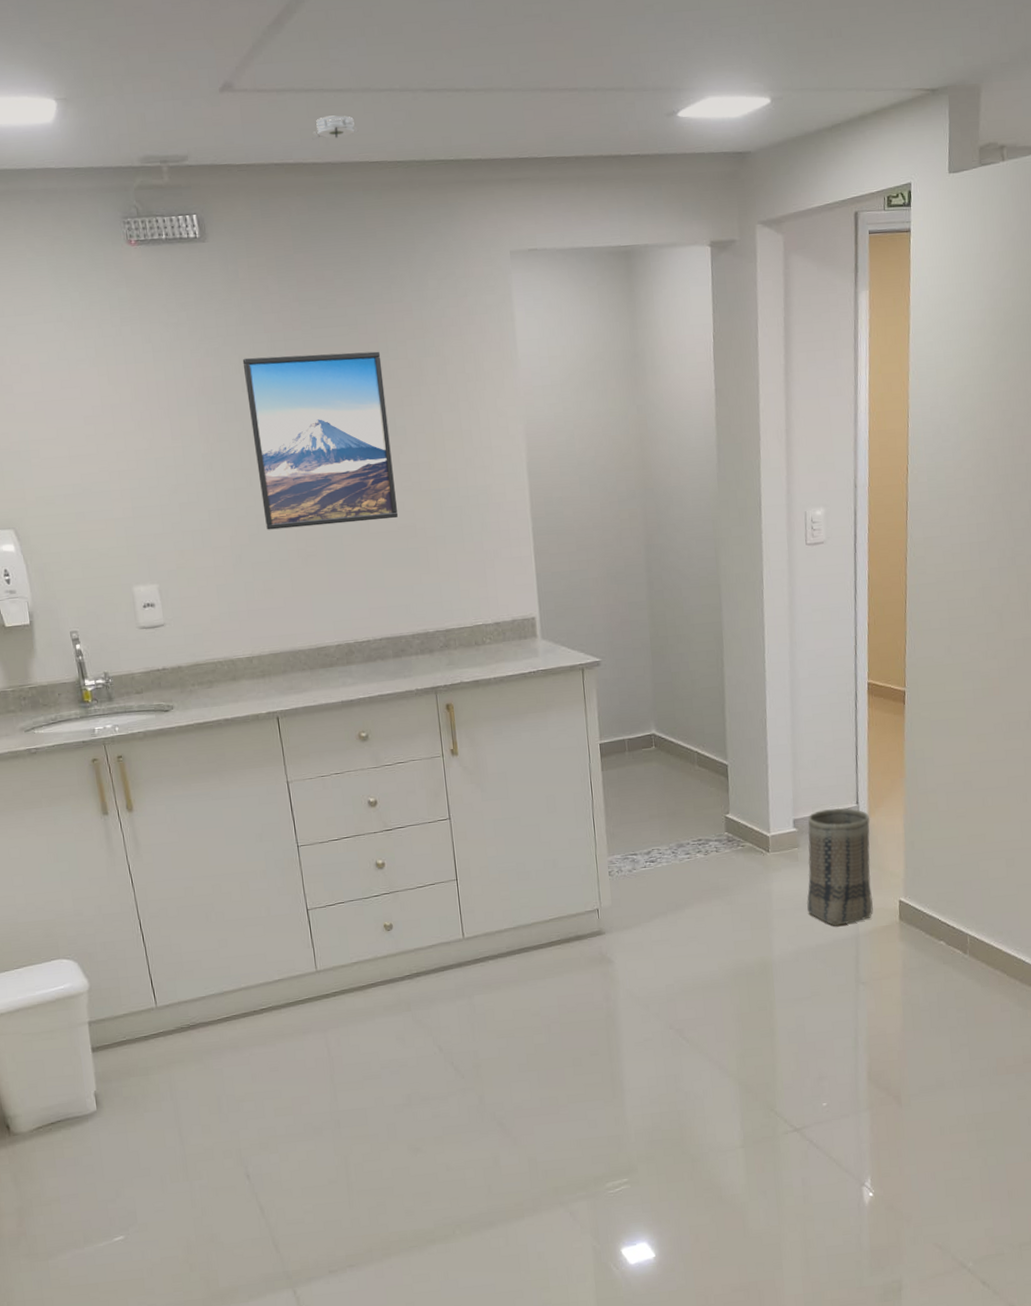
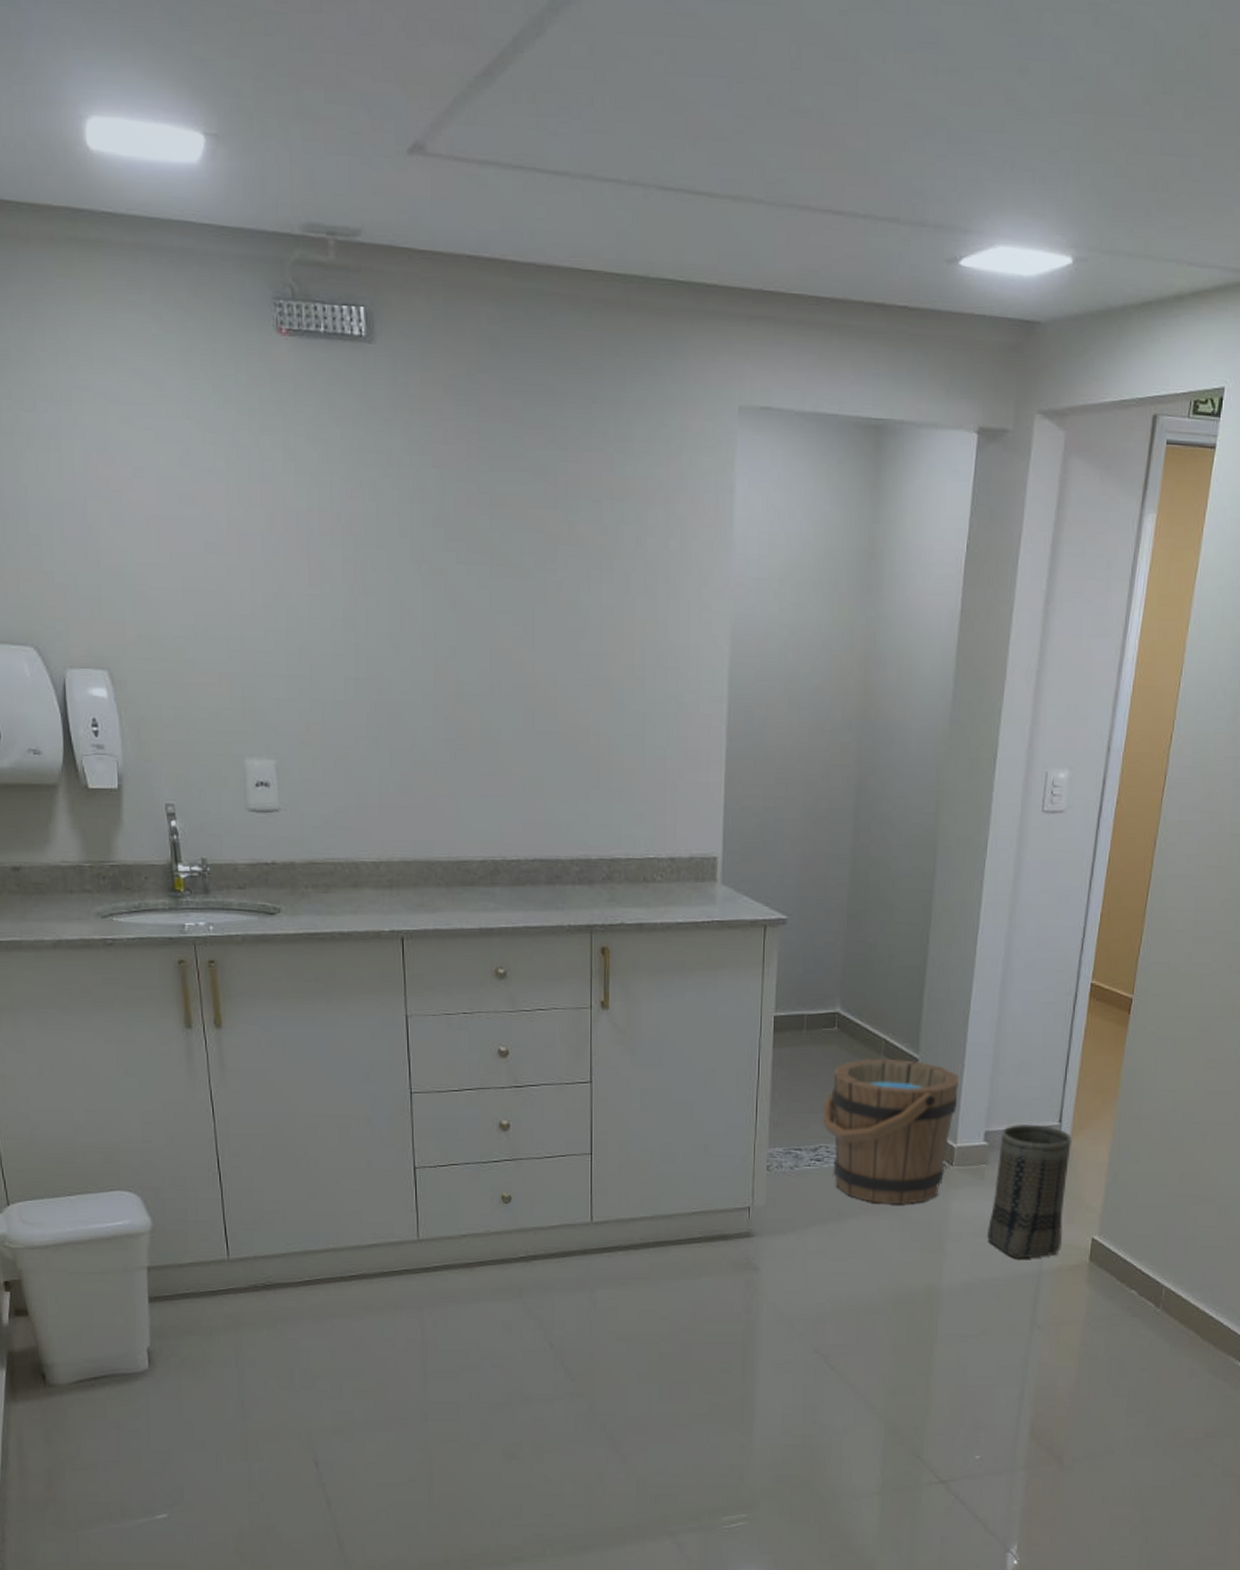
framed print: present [242,351,399,530] -> none [403,495,570,717]
smoke detector: present [313,115,359,140] -> none [516,203,573,234]
bucket: none [651,767,767,892] -> present [823,1058,960,1204]

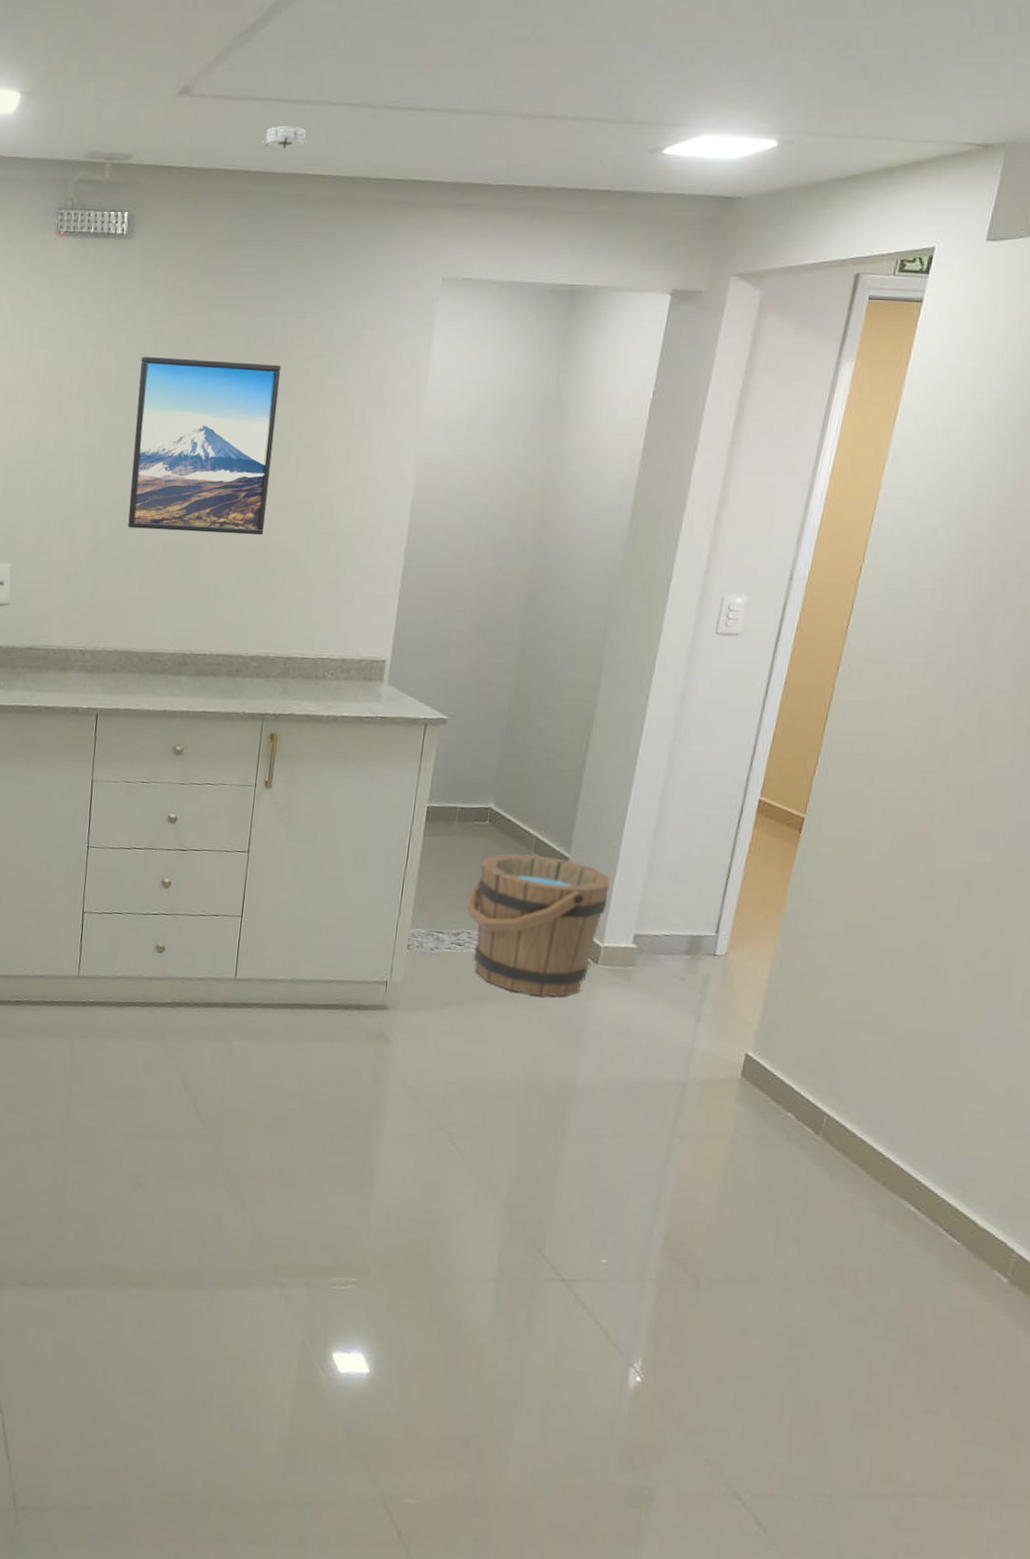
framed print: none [403,495,570,717] -> present [128,356,282,536]
smoke detector: none [516,203,573,234] -> present [260,126,309,149]
basket: present [987,1124,1072,1259] -> none [630,931,729,1066]

